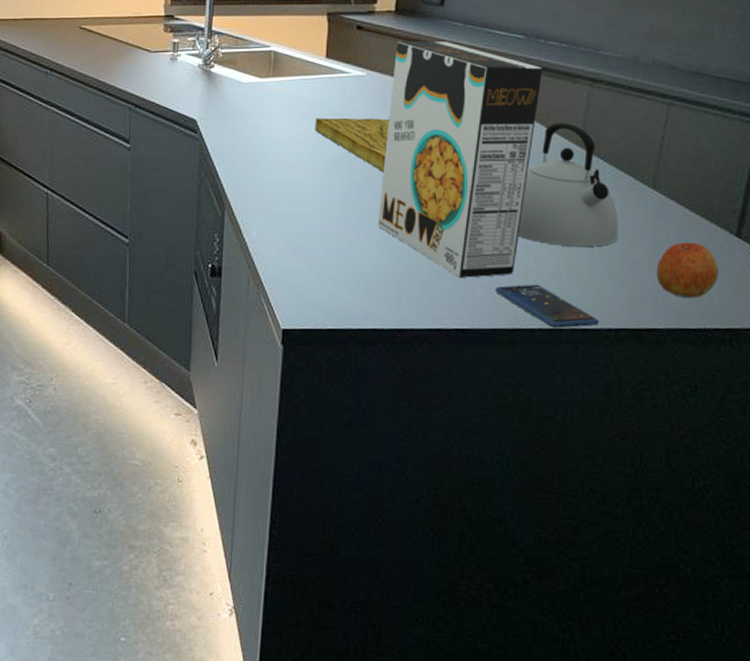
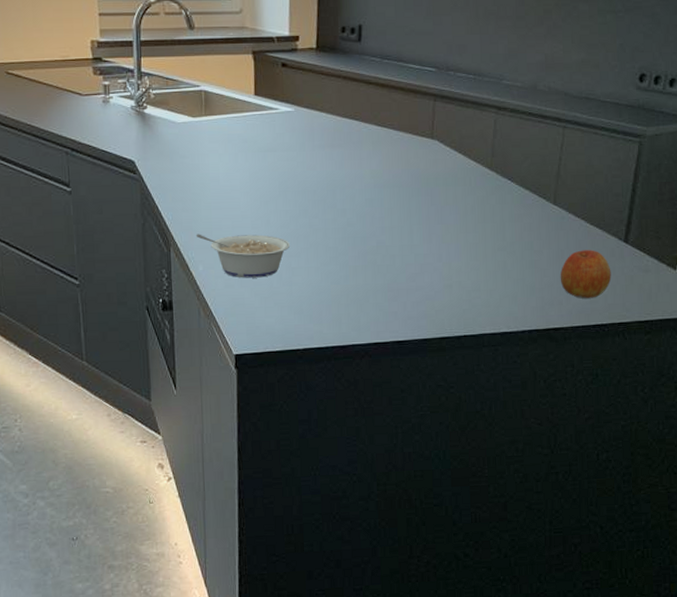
legume: none [253,198,352,249] -> present [197,234,291,278]
cutting board: present [315,117,390,173] -> none [249,151,319,203]
cereal box: present [377,41,542,278] -> none [315,76,454,295]
smartphone: present [495,284,600,329] -> none [424,296,515,334]
kettle: present [518,123,619,248] -> none [441,148,527,261]

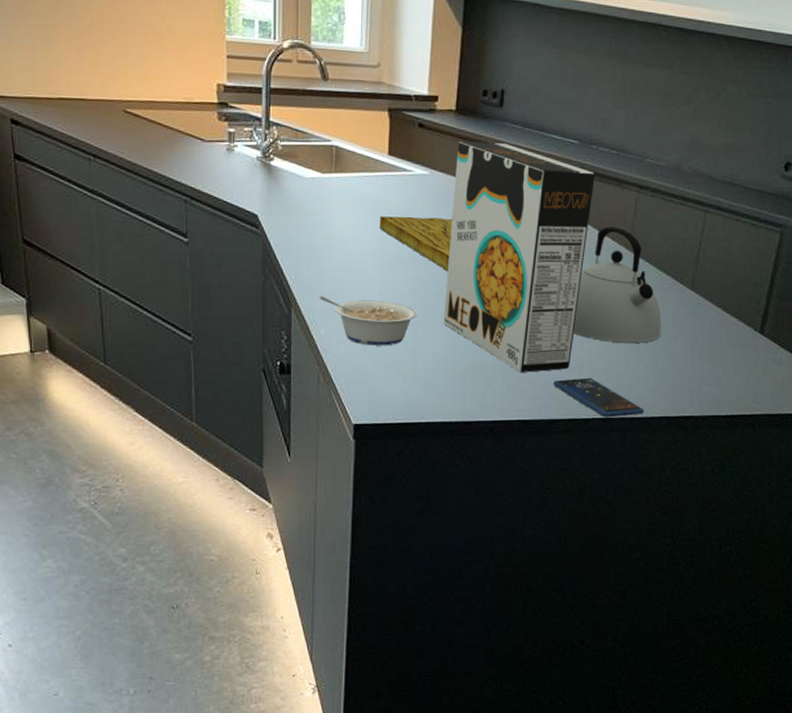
cutting board: none [249,151,319,203] -> present [379,216,453,272]
cereal box: none [315,76,454,295] -> present [443,141,595,372]
smartphone: none [424,296,515,334] -> present [553,377,645,418]
kettle: none [441,148,527,261] -> present [573,226,662,344]
apple: present [560,250,611,299] -> none [693,338,745,388]

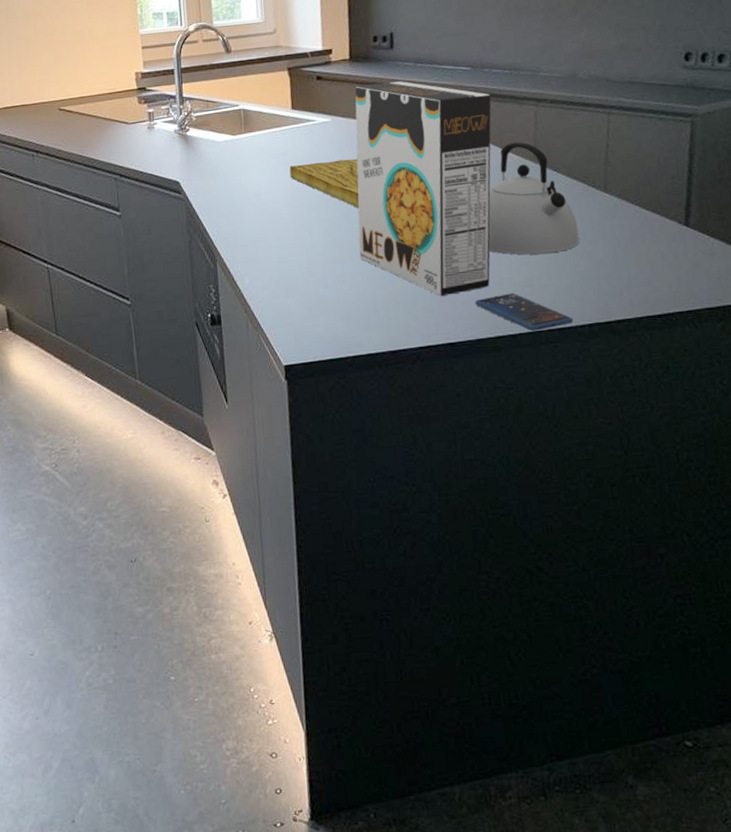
legume: present [320,296,418,346] -> none [242,244,335,289]

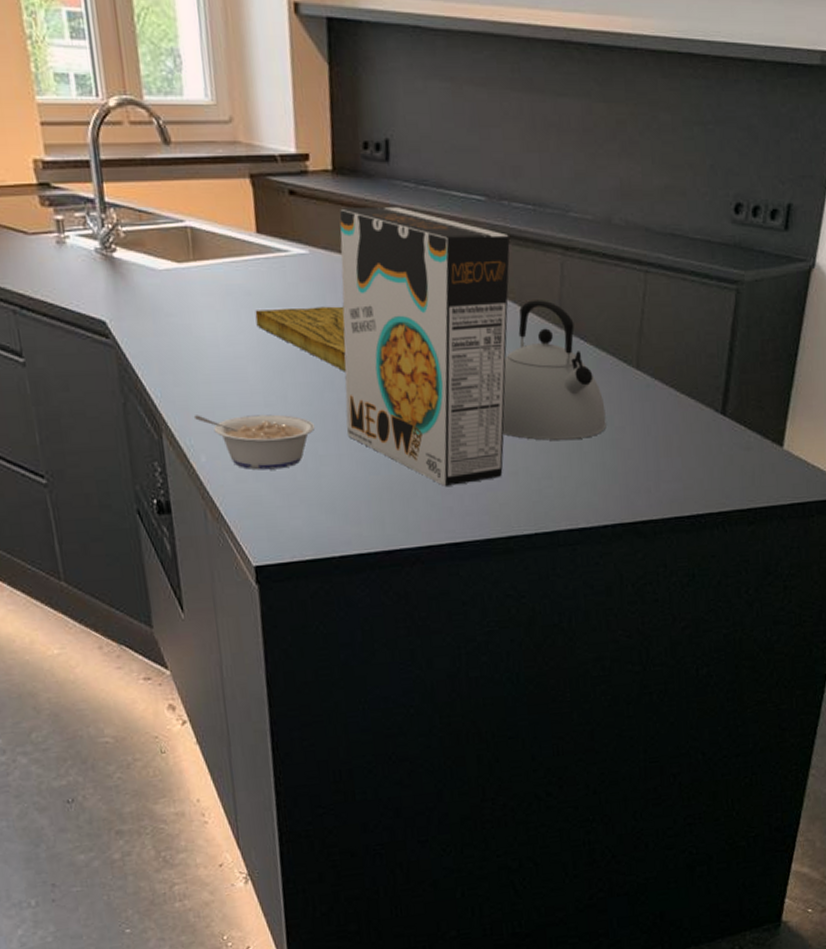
legume: none [242,244,335,289] -> present [195,414,316,470]
smartphone: present [475,293,574,331] -> none [485,485,596,531]

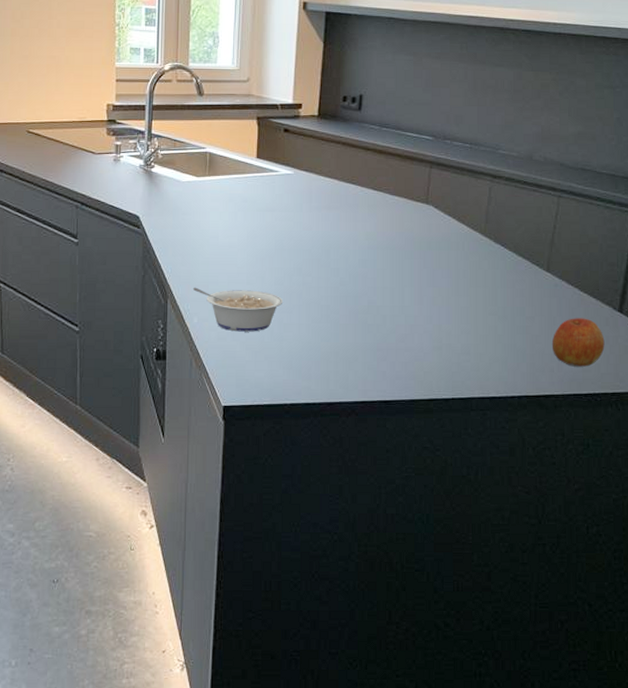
cutting board: present [255,306,347,372] -> none [248,212,315,262]
cereal box: present [339,207,510,486] -> none [307,142,449,354]
kettle: present [502,300,606,441] -> none [431,214,519,325]
apple: none [646,424,708,485] -> present [551,318,605,367]

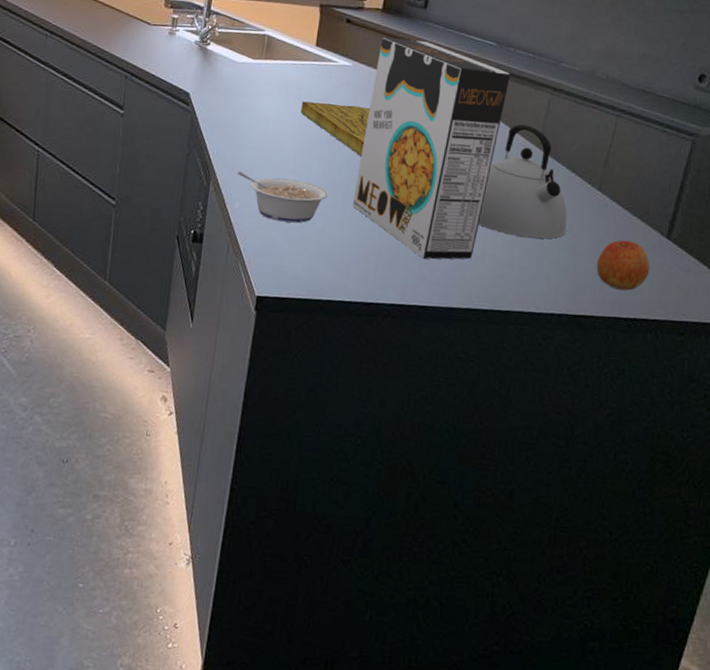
cutting board: none [248,212,315,262] -> present [301,101,370,157]
cereal box: none [307,142,449,354] -> present [352,37,510,260]
kettle: none [431,214,519,325] -> present [478,124,567,239]

